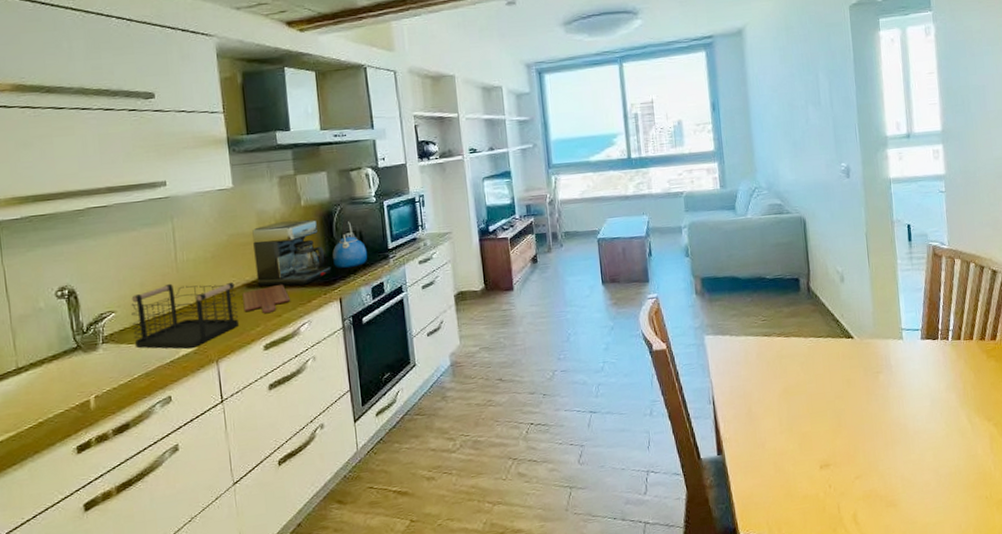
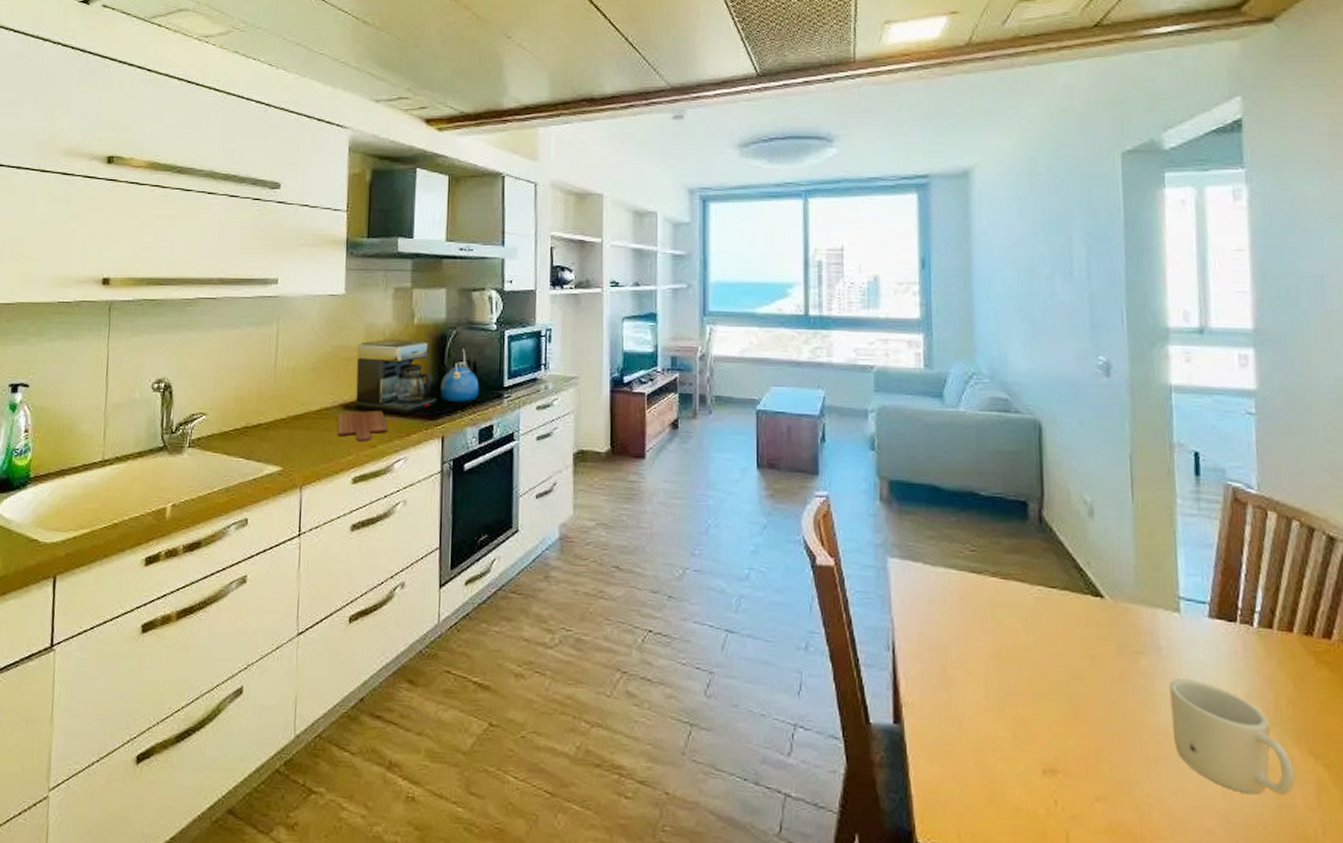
dish rack: present [131,282,239,349] -> none [220,391,331,468]
mug: none [898,384,978,454] -> present [1169,679,1296,795]

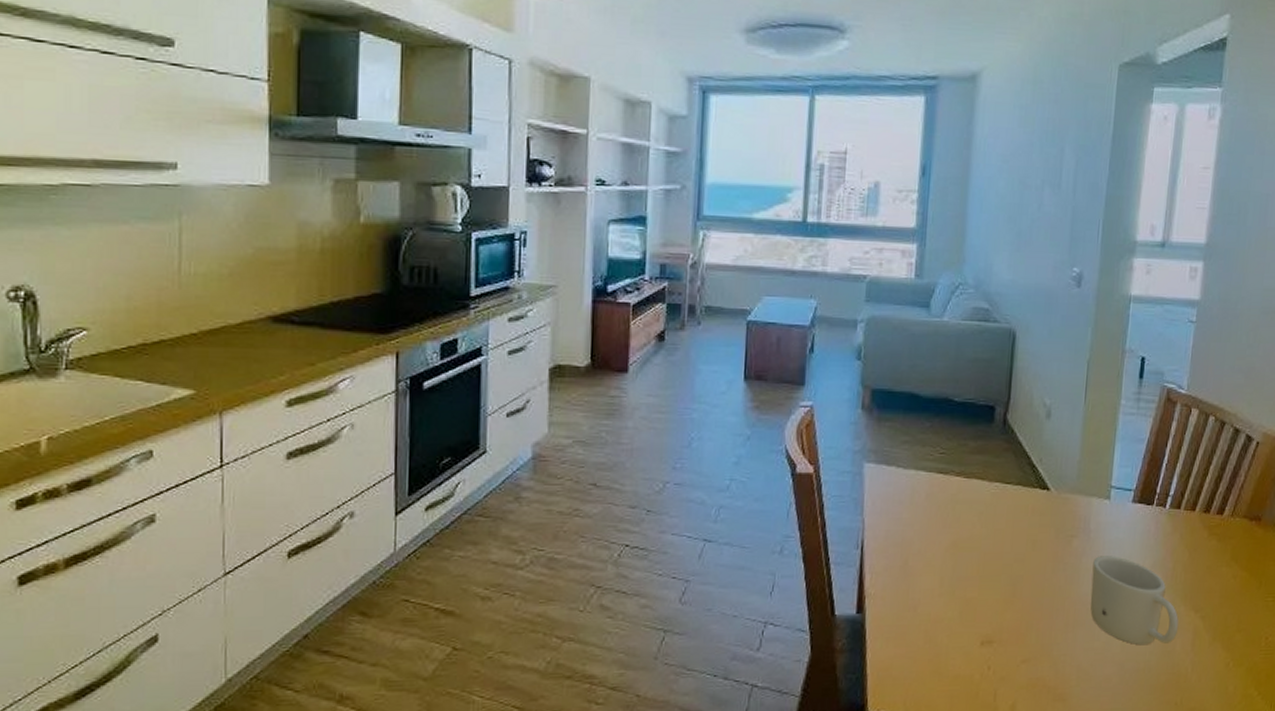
cutting board: present [337,410,389,442] -> none [265,322,330,360]
coffee maker: present [355,339,437,415] -> none [287,240,390,328]
kettle: present [439,347,480,403] -> none [392,250,442,315]

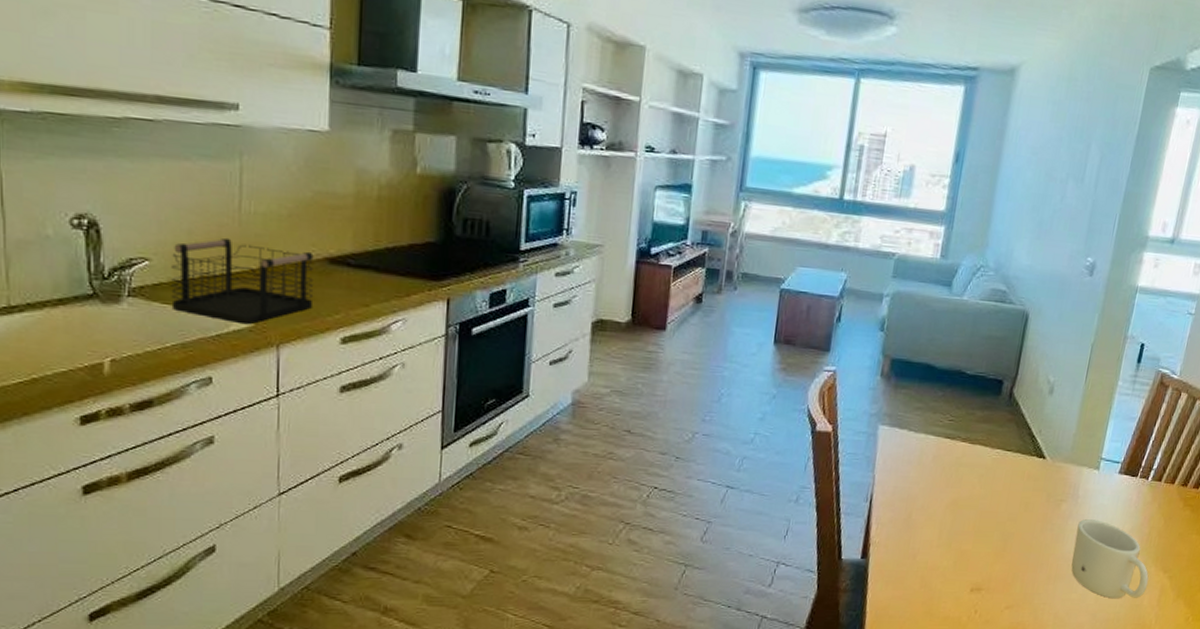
dish rack: none [110,301,257,391] -> present [171,237,314,324]

